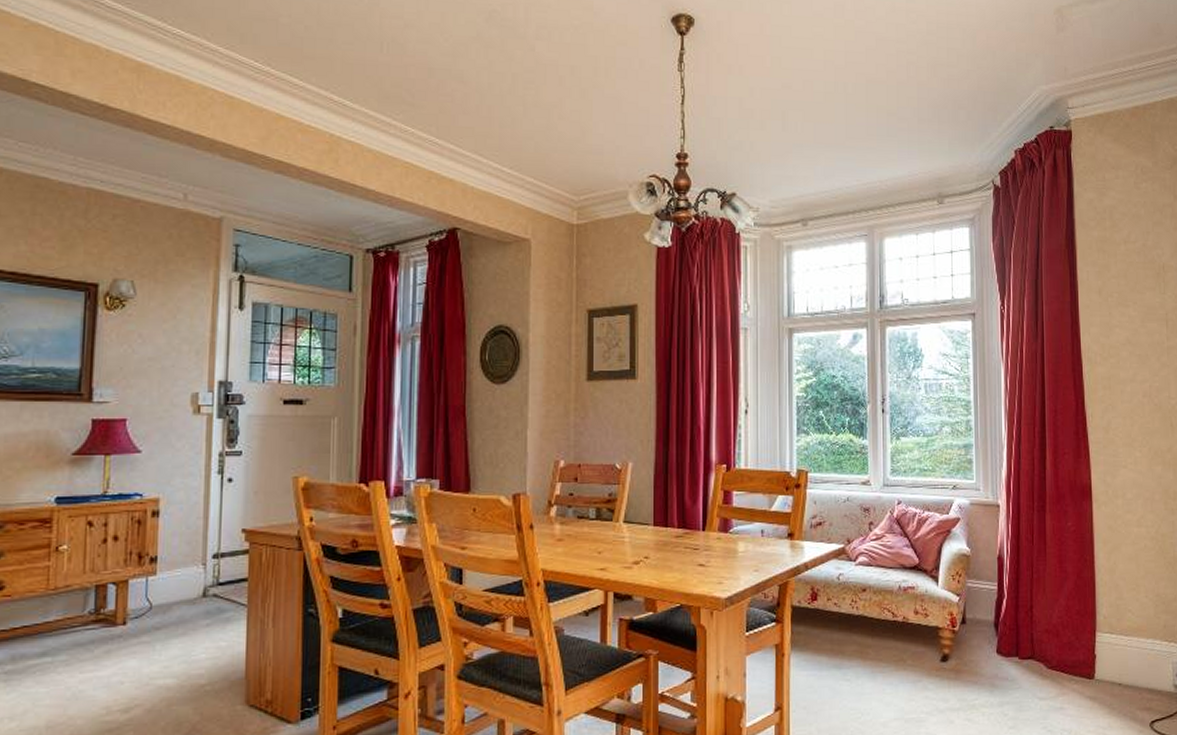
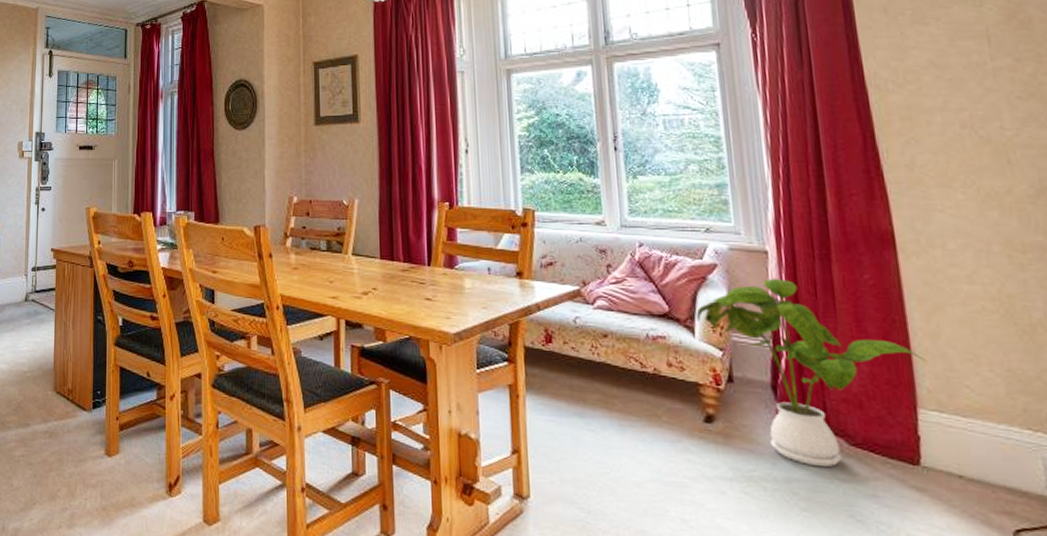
house plant: none [941,528,1104,690] -> present [696,278,925,468]

